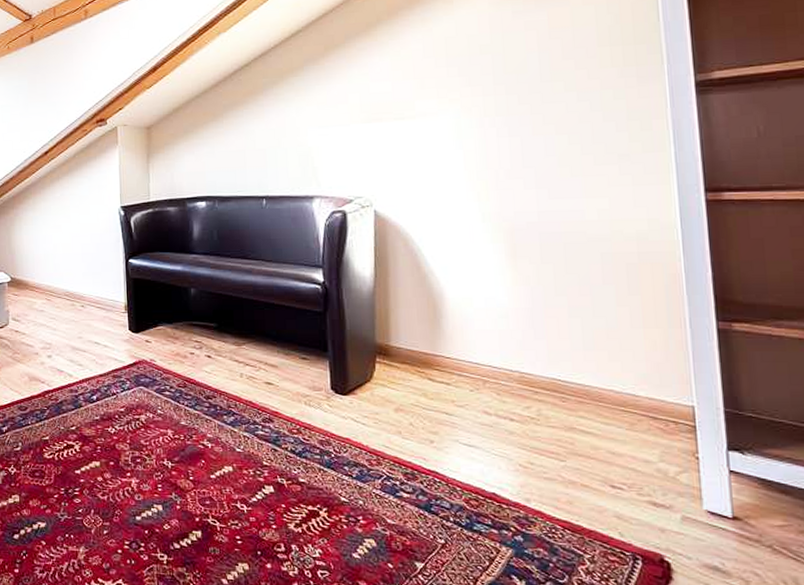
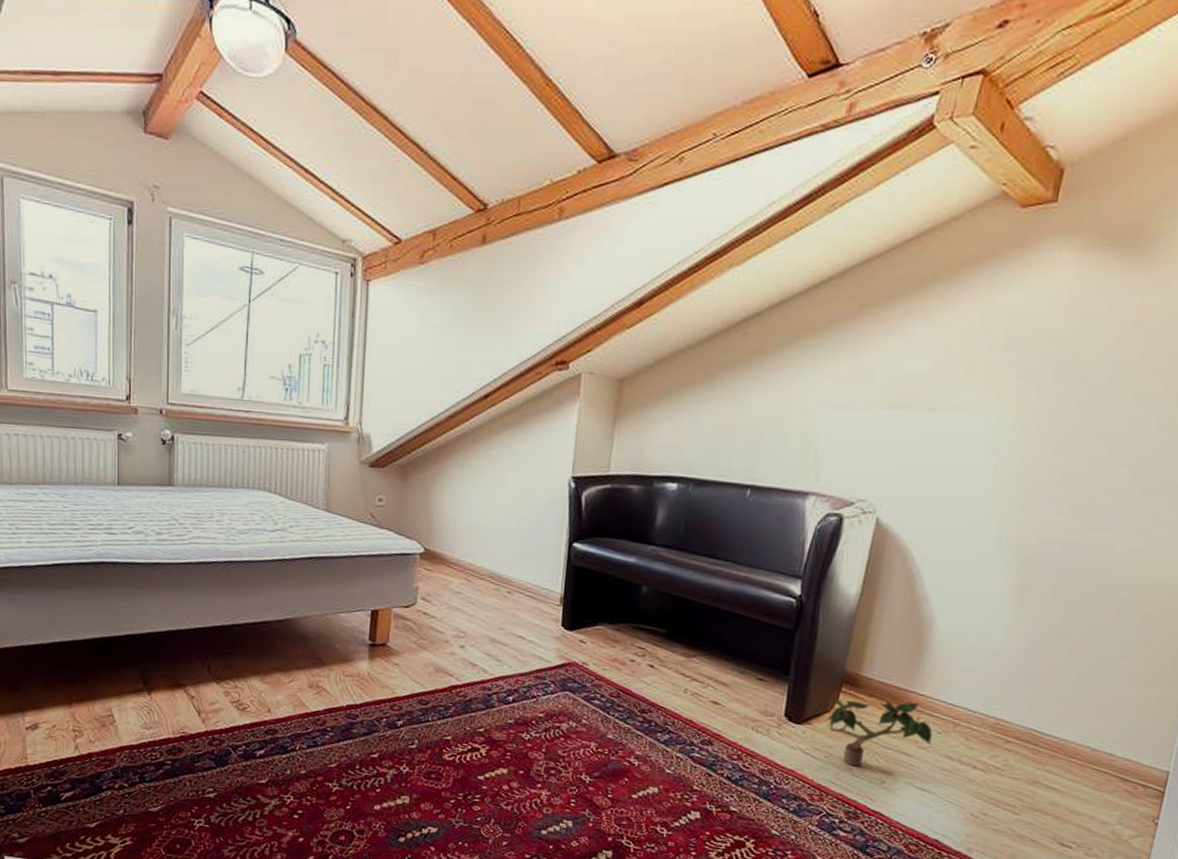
potted plant: none [367,365,467,430] -> present [824,699,933,767]

